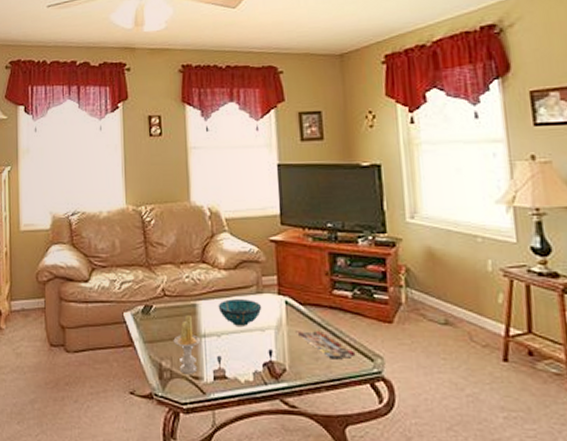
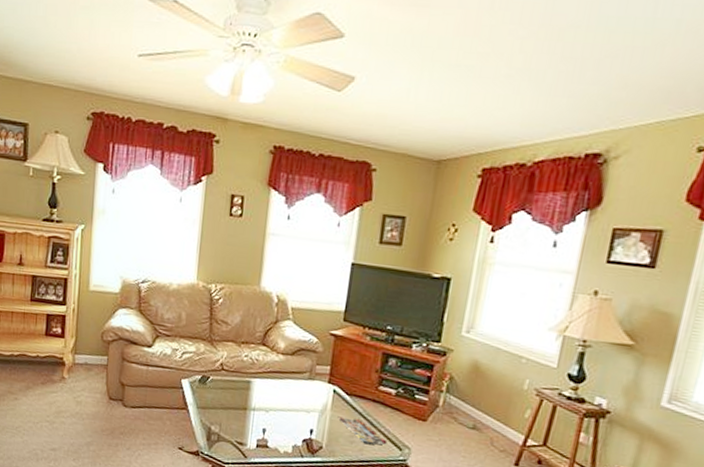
candle: present [173,315,201,375] -> none [224,389,251,440]
decorative bowl: present [218,299,262,326] -> none [270,381,312,407]

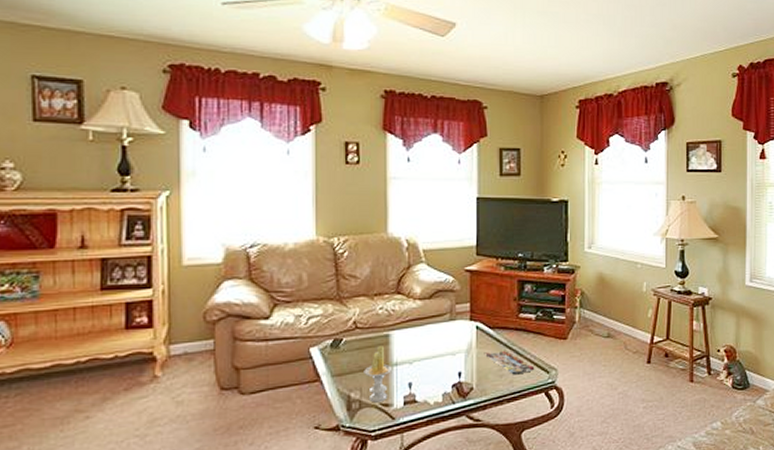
candle: none [224,389,251,440] -> present [364,346,393,403]

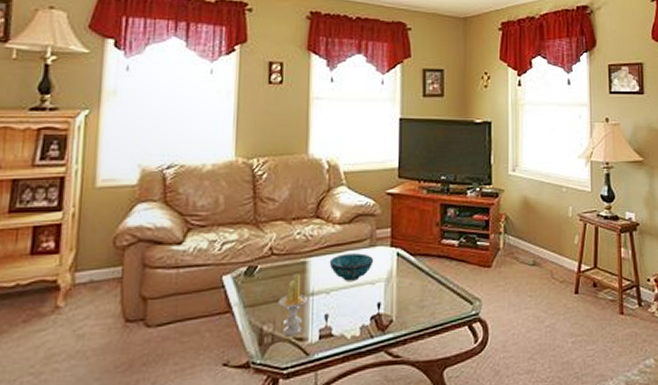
decorative bowl: none [411,327,454,352] -> present [329,253,374,281]
magazine: present [484,350,535,375] -> none [404,279,458,306]

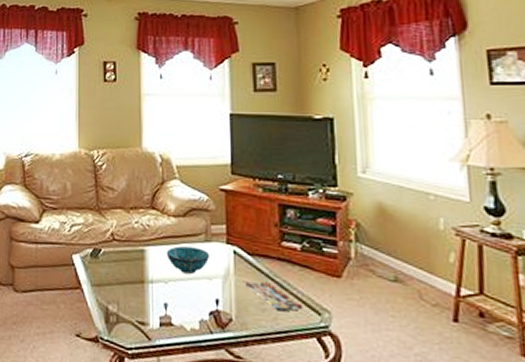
candle: present [278,274,309,337] -> none [121,260,149,320]
magazine: none [404,279,458,306] -> present [243,281,303,312]

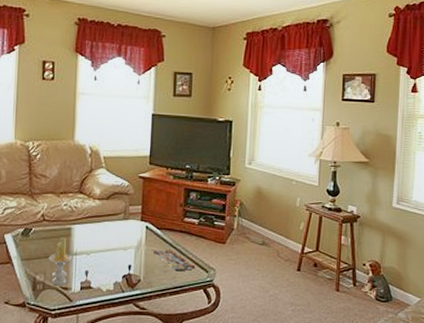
candle: none [121,260,149,320] -> present [48,237,73,286]
decorative bowl: present [166,246,210,274] -> none [90,224,127,246]

